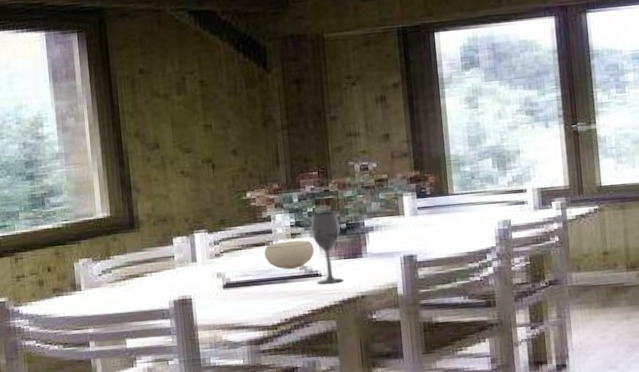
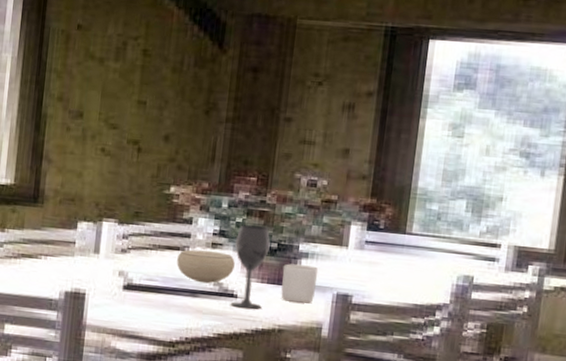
mug: none [354,237,385,271] -> present [281,263,319,303]

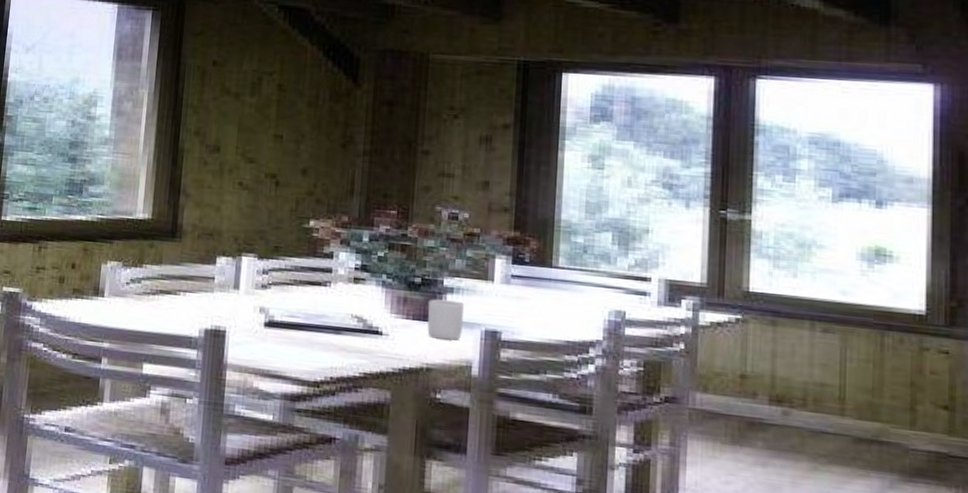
bowl: present [177,249,235,284] -> none [319,285,378,320]
wine glass: present [230,224,271,309] -> none [375,259,414,347]

